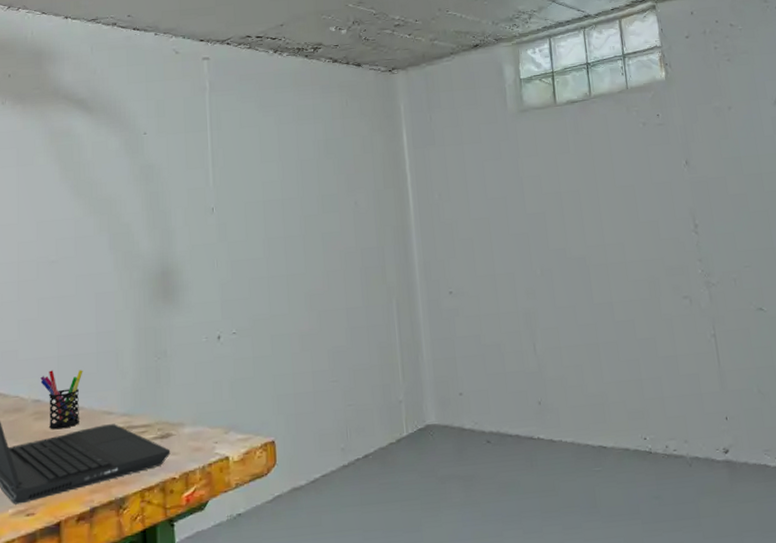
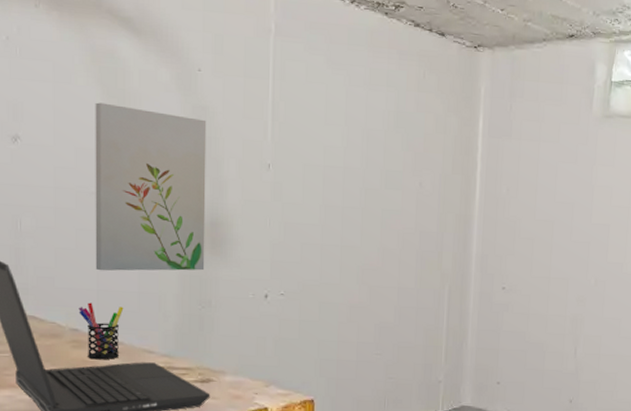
wall art: none [54,176,159,337] -> present [95,102,207,271]

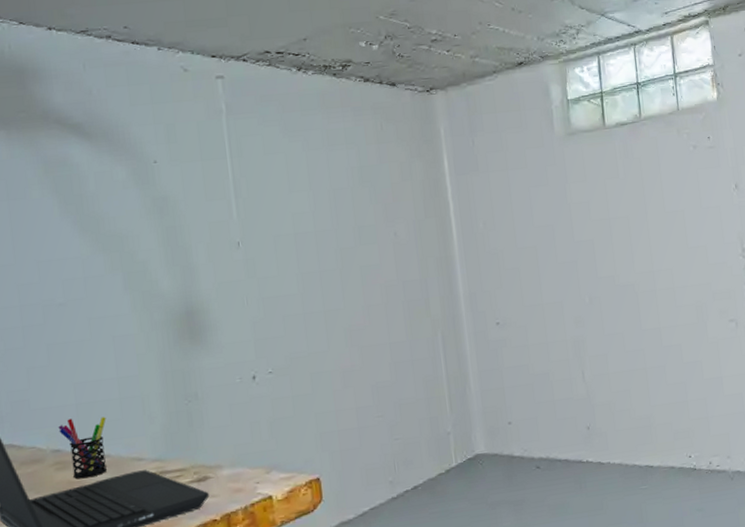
wall art: present [95,102,207,271] -> none [52,210,186,384]

